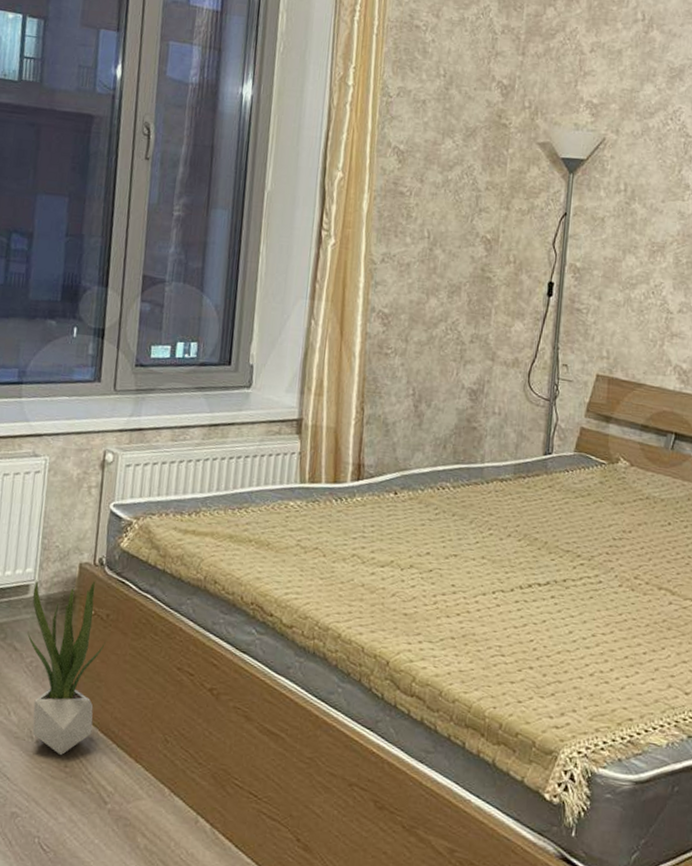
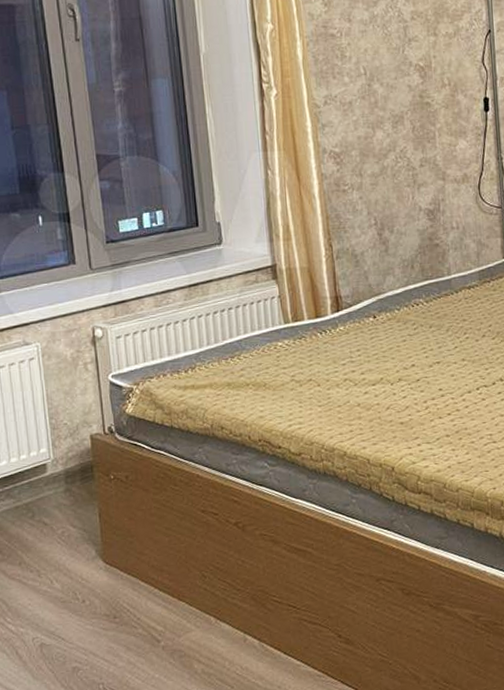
potted plant: present [27,581,106,756] -> none [51,448,133,610]

